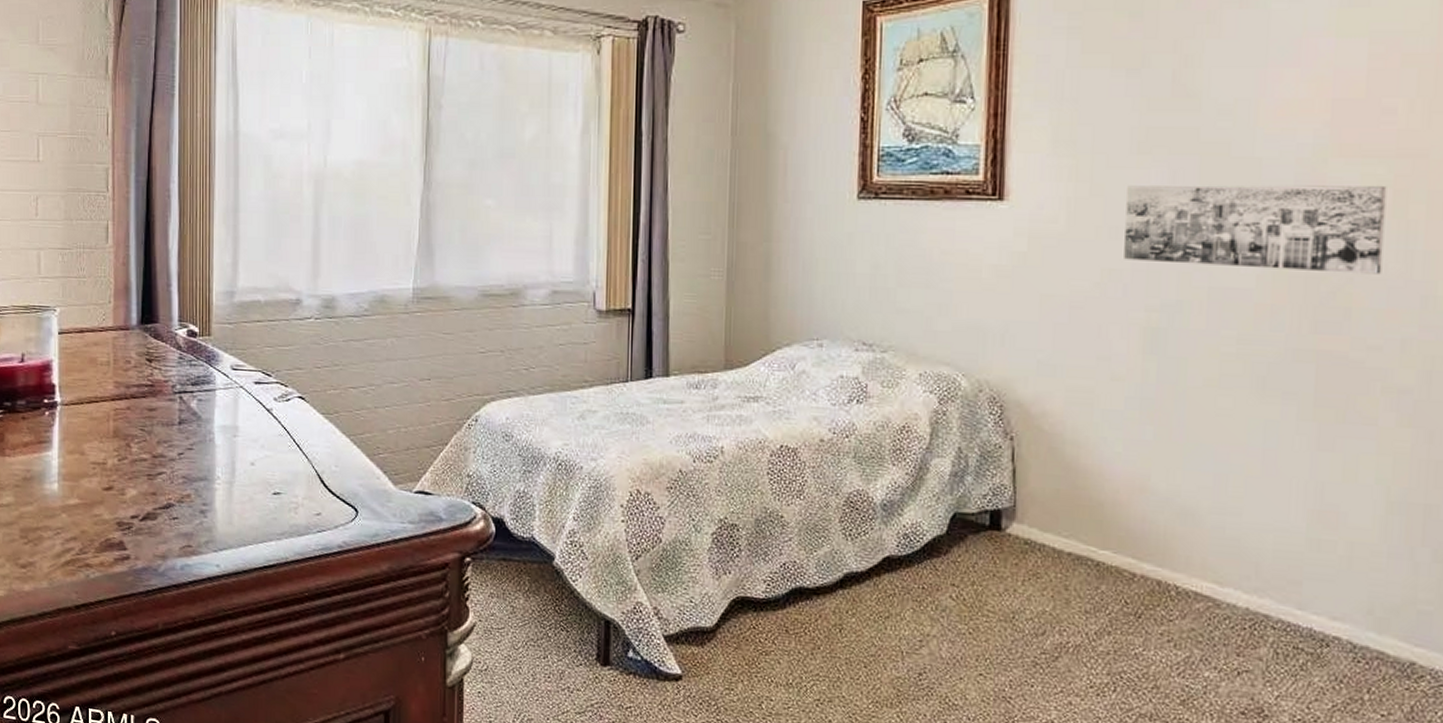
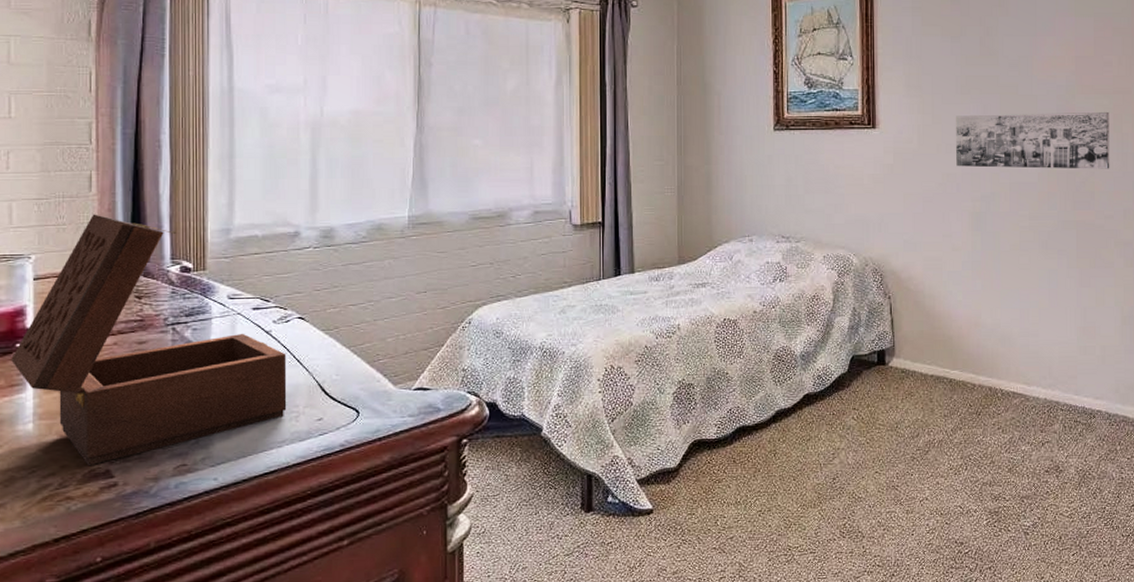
jewelry box: none [40,267,287,535] -> present [11,214,287,466]

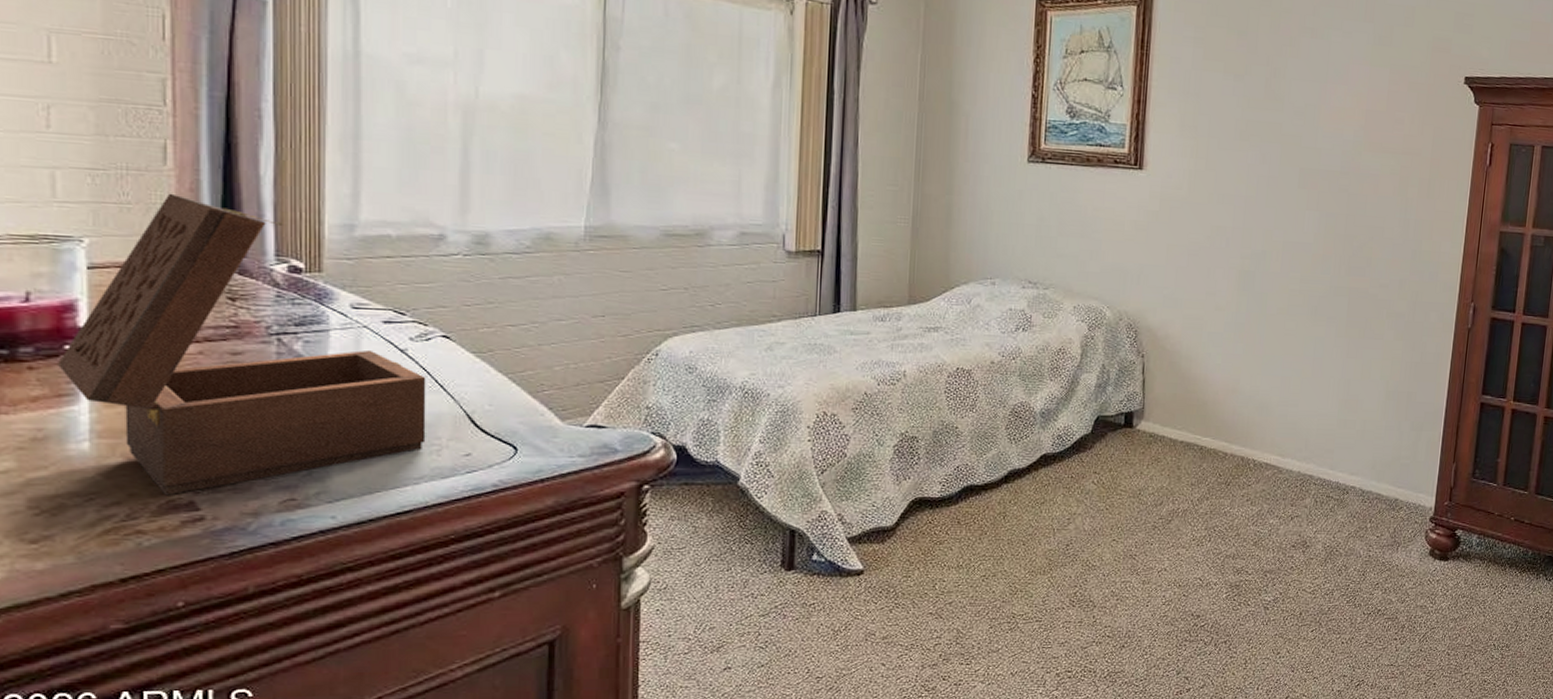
wall art: present [956,111,1110,169] -> none [1227,163,1396,235]

